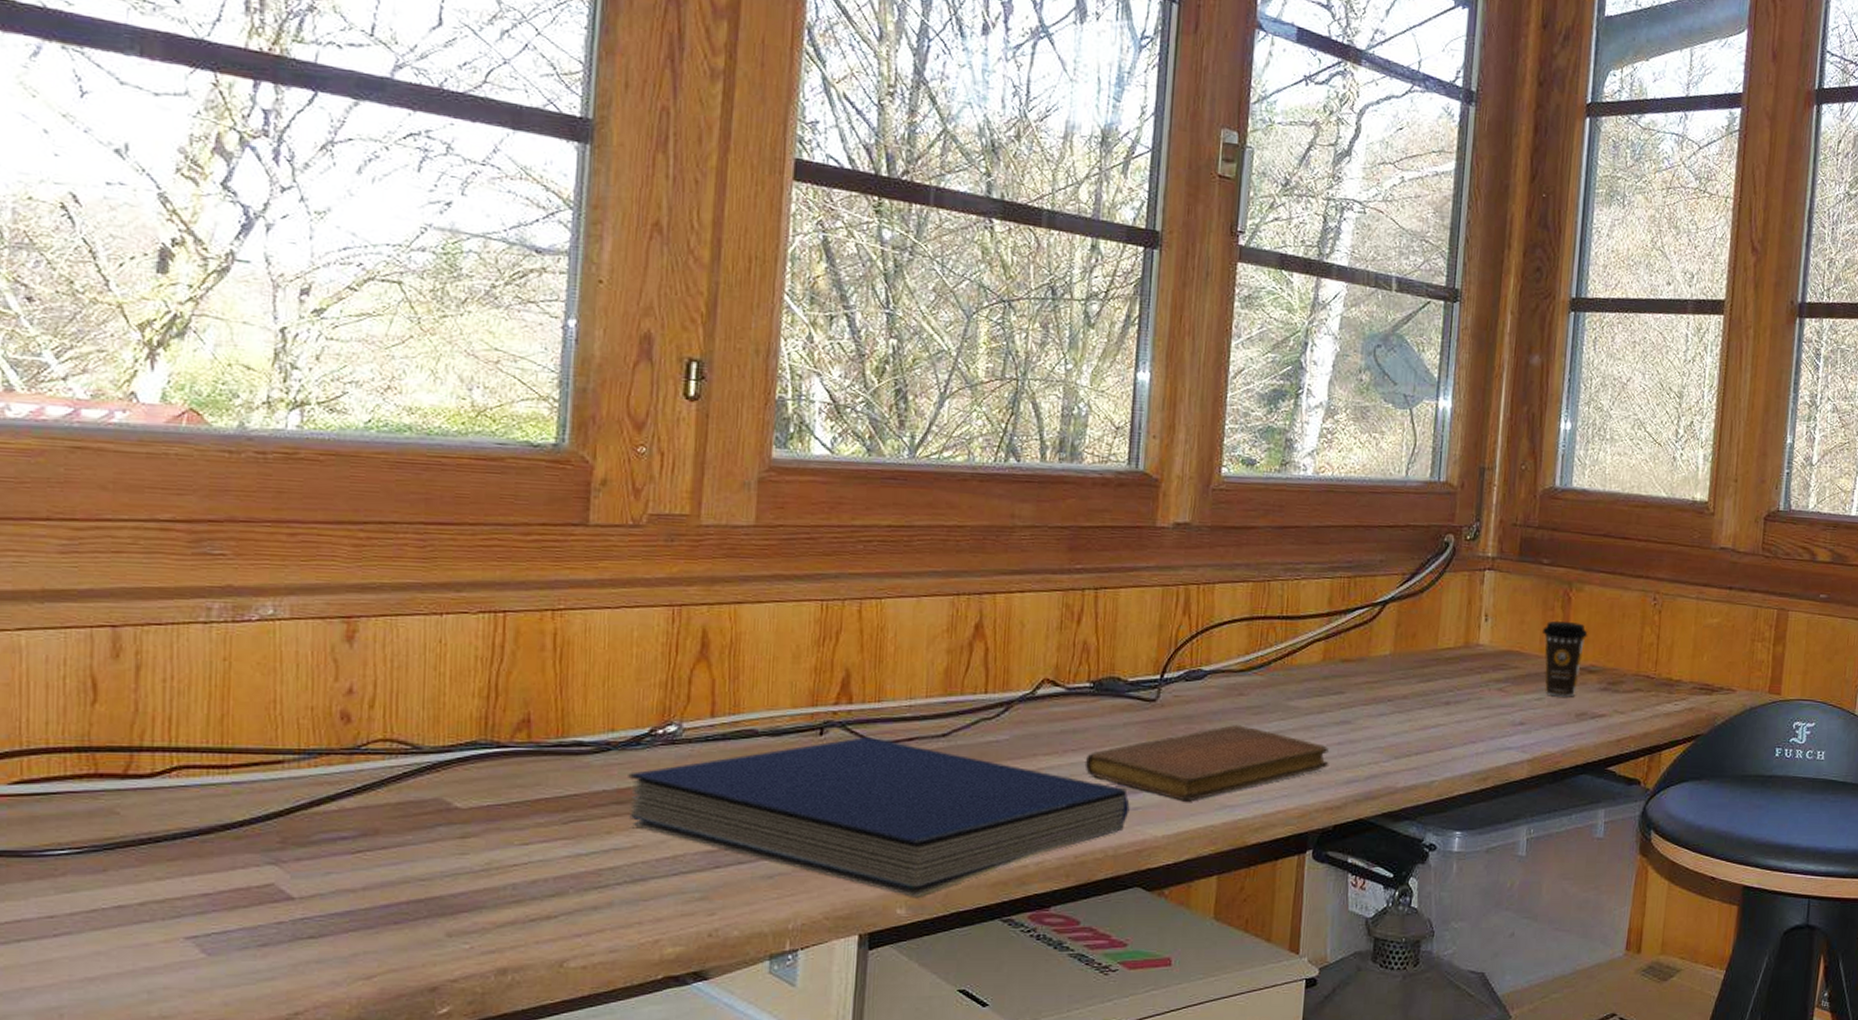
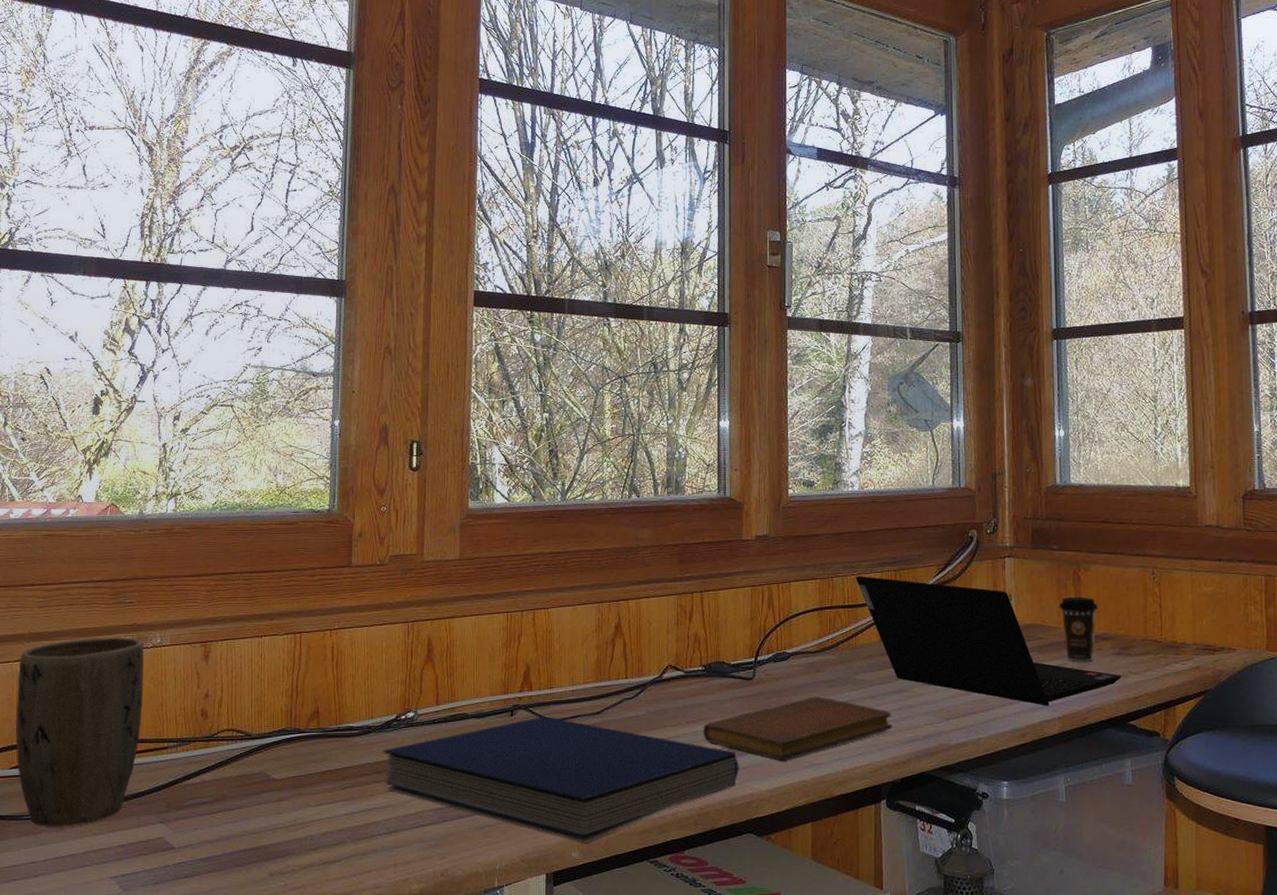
plant pot: none [17,602,246,868] -> present [15,637,145,827]
laptop computer: none [1298,580,1605,747] -> present [855,575,1122,706]

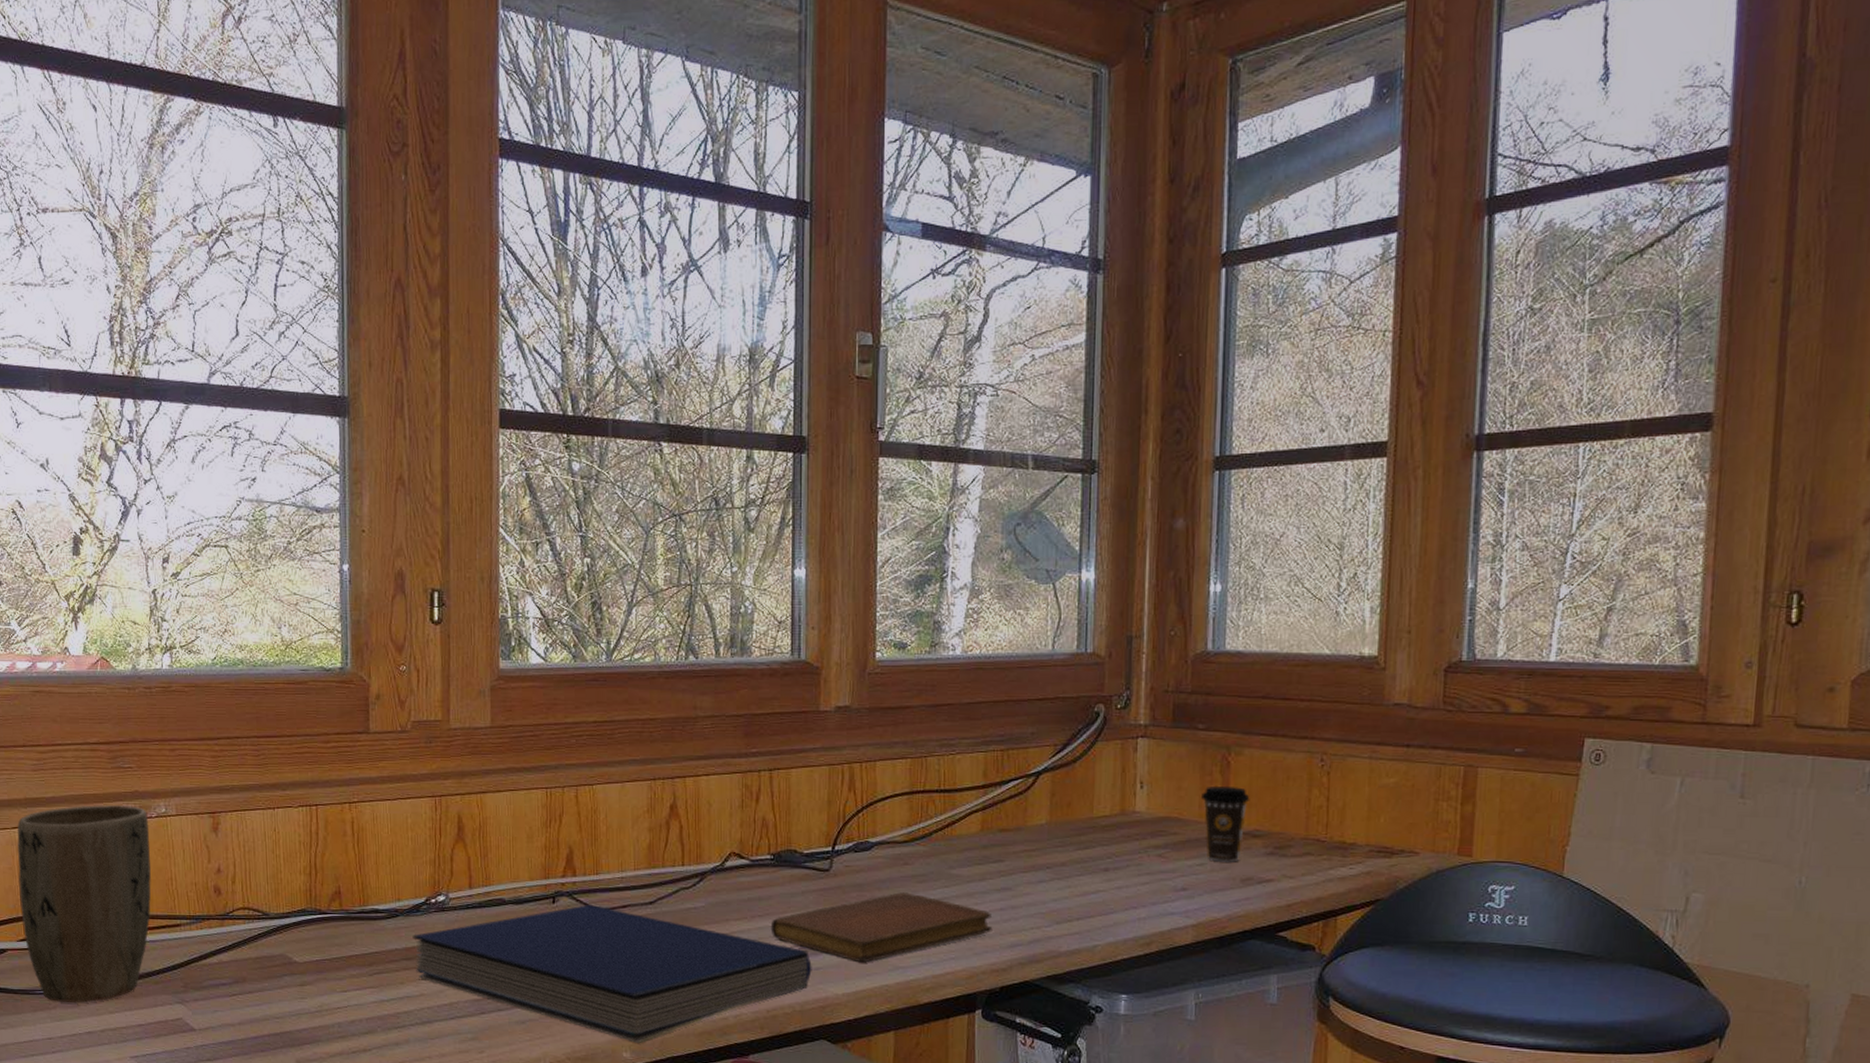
laptop computer: present [855,575,1122,706] -> none [954,755,1273,912]

